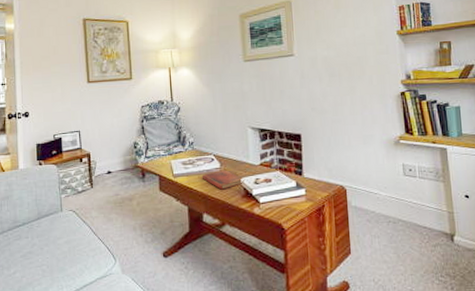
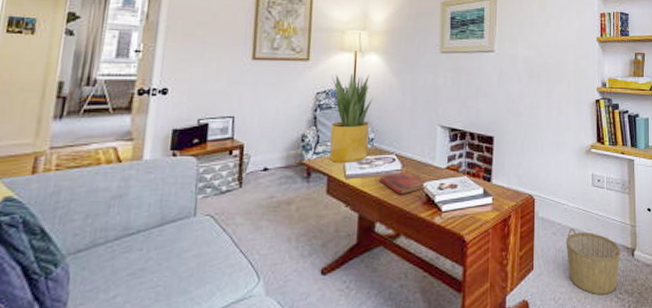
planter: none [151,87,190,165] -> present [329,74,374,164]
basket: none [380,215,439,278] -> present [565,228,620,295]

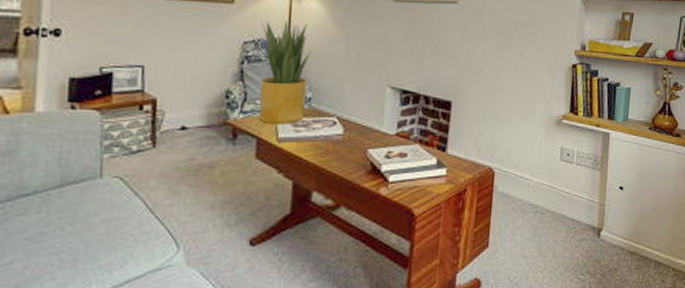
diary: present [379,172,429,195] -> none [316,137,375,163]
basket: present [565,228,620,295] -> none [526,204,586,275]

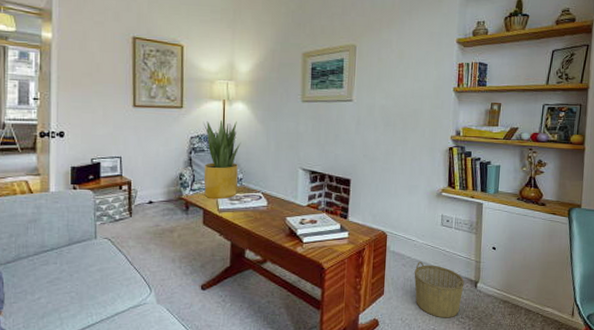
basket: none [526,204,586,275] -> present [414,261,464,318]

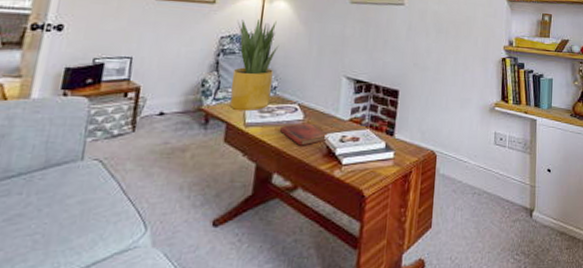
diary: none [247,208,291,228] -> present [279,123,330,146]
basket: present [414,261,464,318] -> none [465,186,519,256]

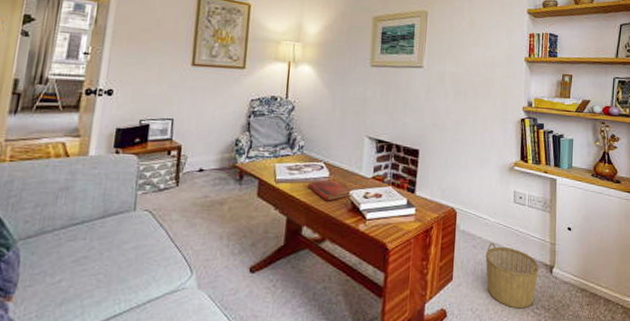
planter: present [229,20,279,112] -> none [261,83,305,169]
basket: none [465,186,519,256] -> present [485,242,539,309]

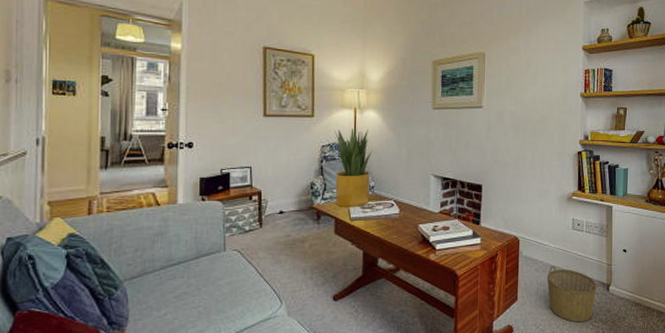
planter: none [261,83,305,169] -> present [334,129,373,208]
diary: present [307,180,355,202] -> none [380,216,424,235]

